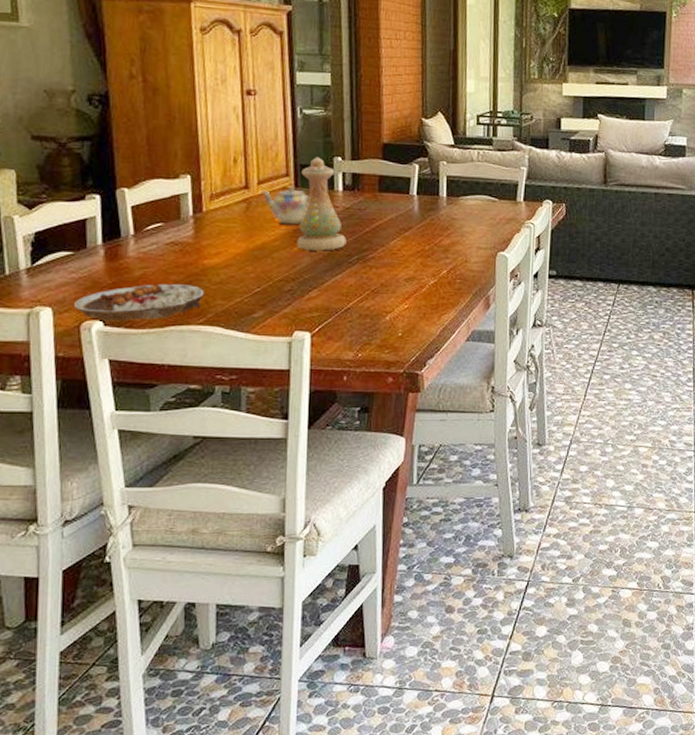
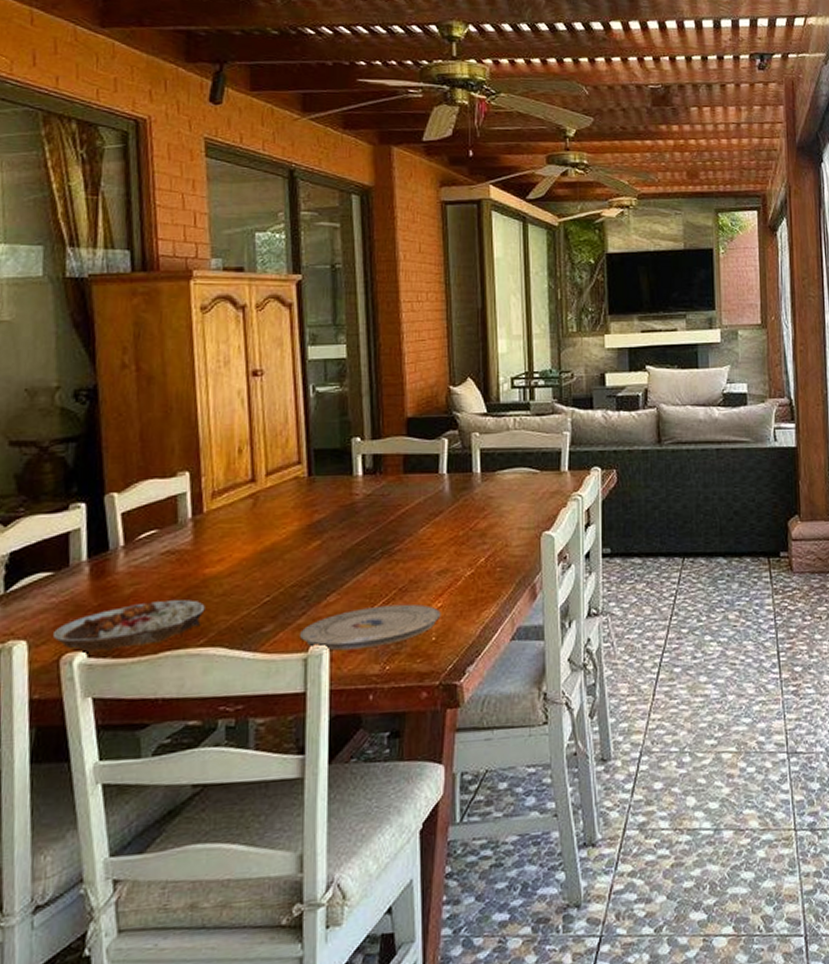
teapot: present [262,186,311,225] -> none [271,475,326,520]
plate: none [286,303,407,338] -> present [300,604,441,651]
vase: present [297,157,347,251] -> none [311,439,368,548]

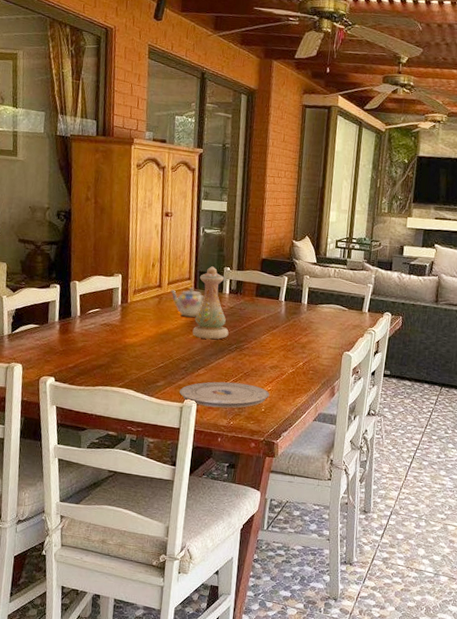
plate: present [53,600,205,654] -> none [37,353,124,381]
teapot: none [271,475,326,520] -> present [170,287,205,318]
vase: none [311,439,368,548] -> present [192,266,229,340]

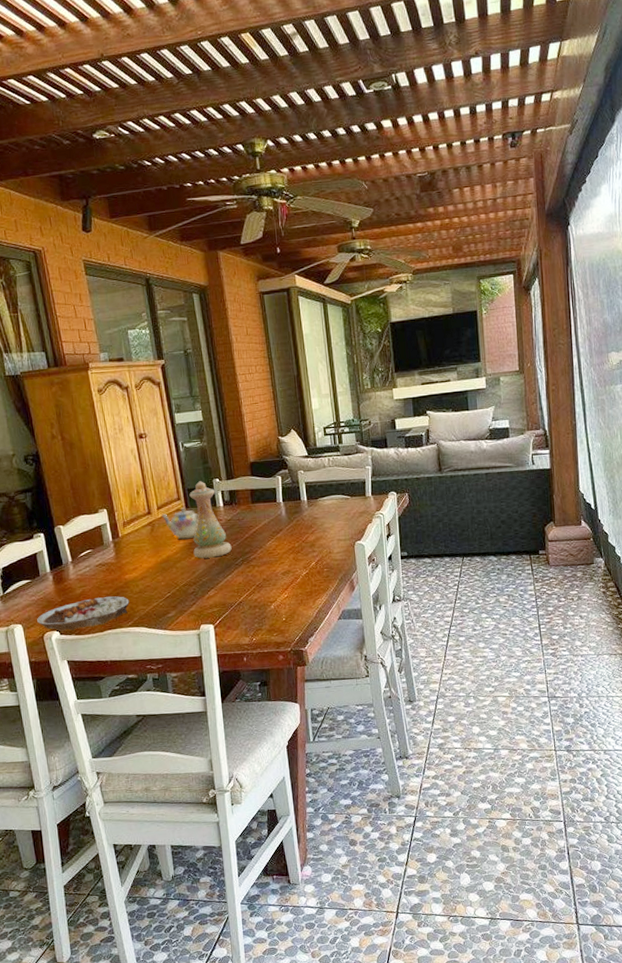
plate: none [37,353,124,381] -> present [37,596,129,632]
plate: present [180,381,270,408] -> none [193,596,288,629]

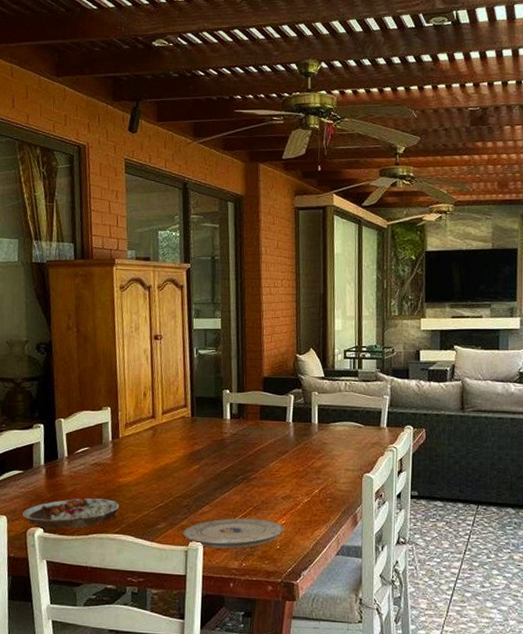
teapot: present [161,507,199,540] -> none [165,415,204,449]
vase: present [189,481,232,559] -> none [193,390,233,472]
plate: none [193,596,288,629] -> present [183,518,284,549]

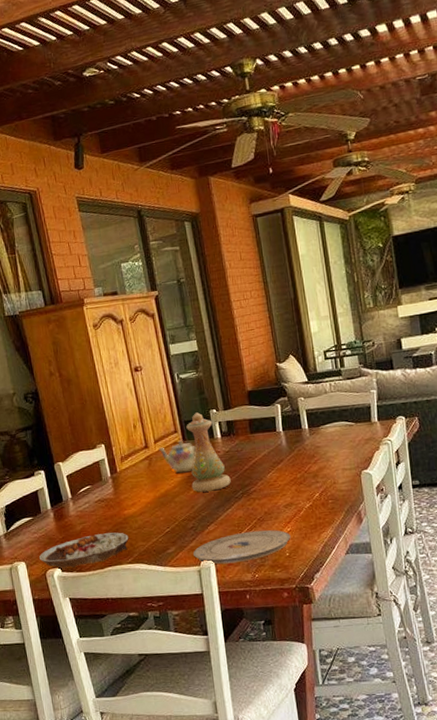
teapot: none [165,415,204,449] -> present [158,440,197,473]
vase: none [193,390,233,472] -> present [186,412,231,493]

